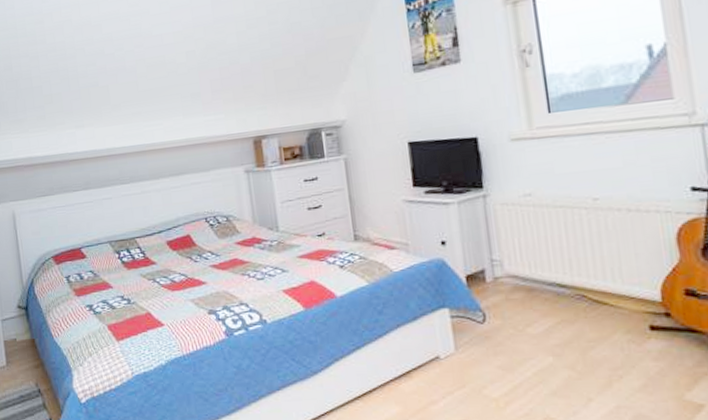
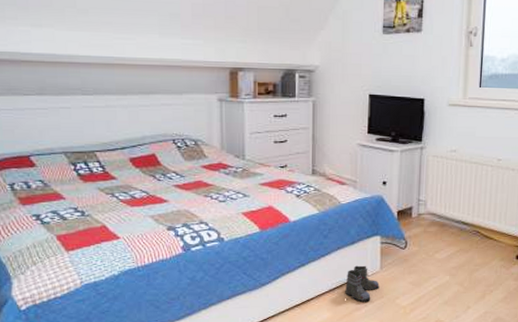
boots: none [413,346,458,392] -> present [345,265,380,302]

